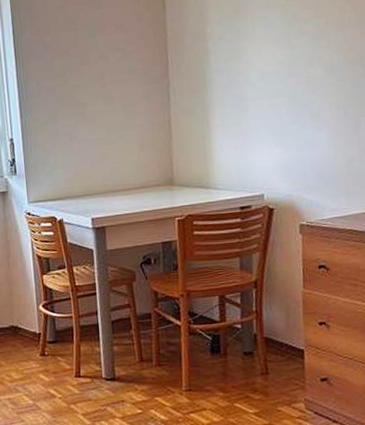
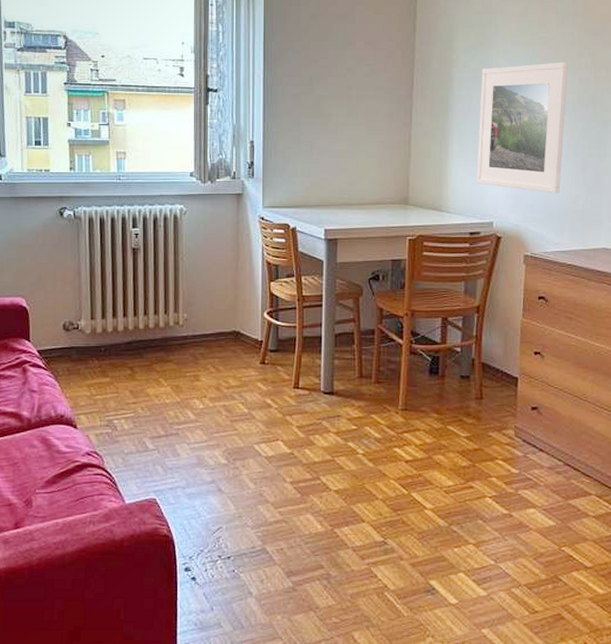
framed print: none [238,20,333,159] -> present [476,62,568,194]

